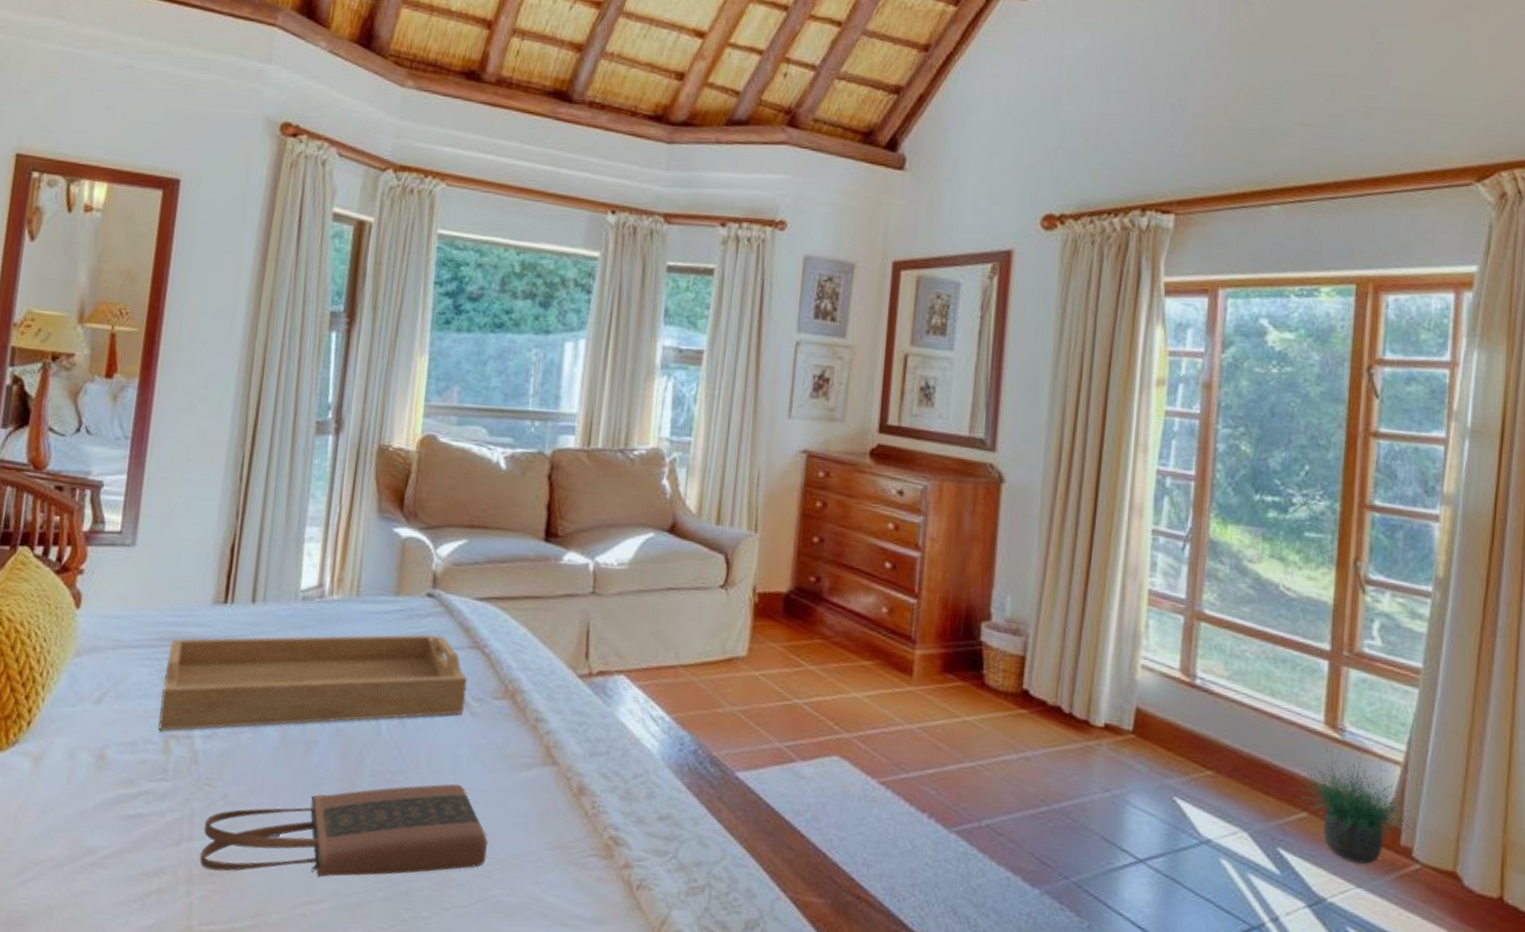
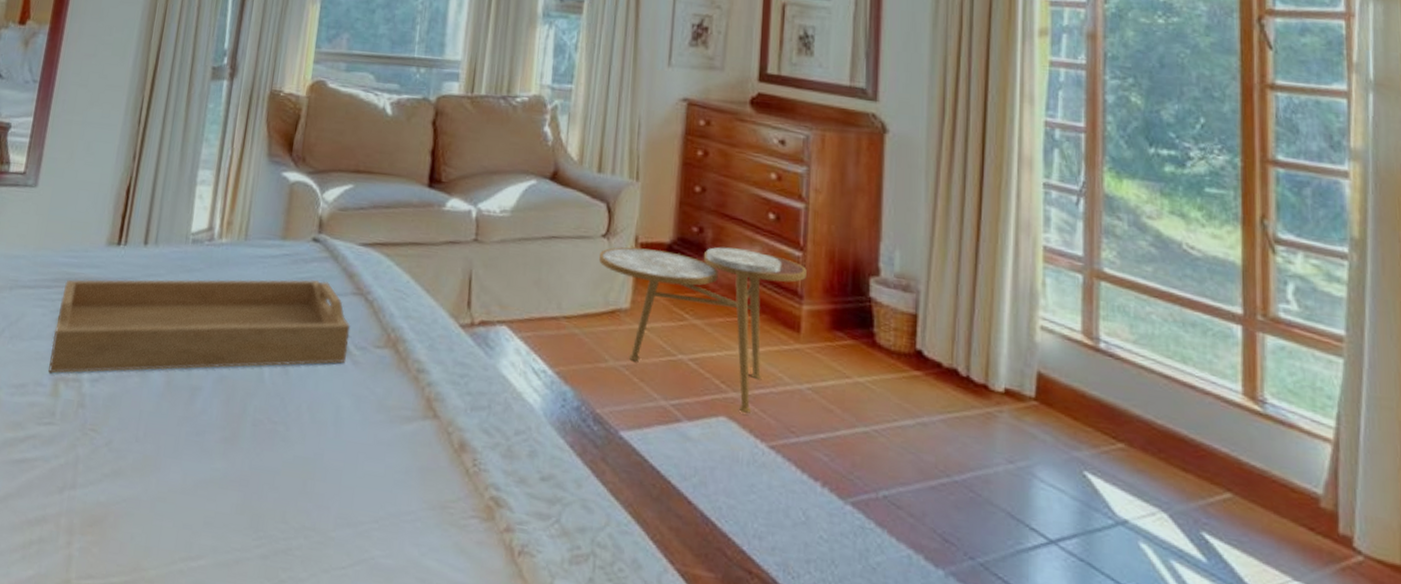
tote bag: present [200,784,490,877] -> none [81,436,369,532]
side table: none [716,595,921,753] -> present [598,247,807,415]
potted plant: present [1295,746,1414,864] -> none [1216,419,1352,554]

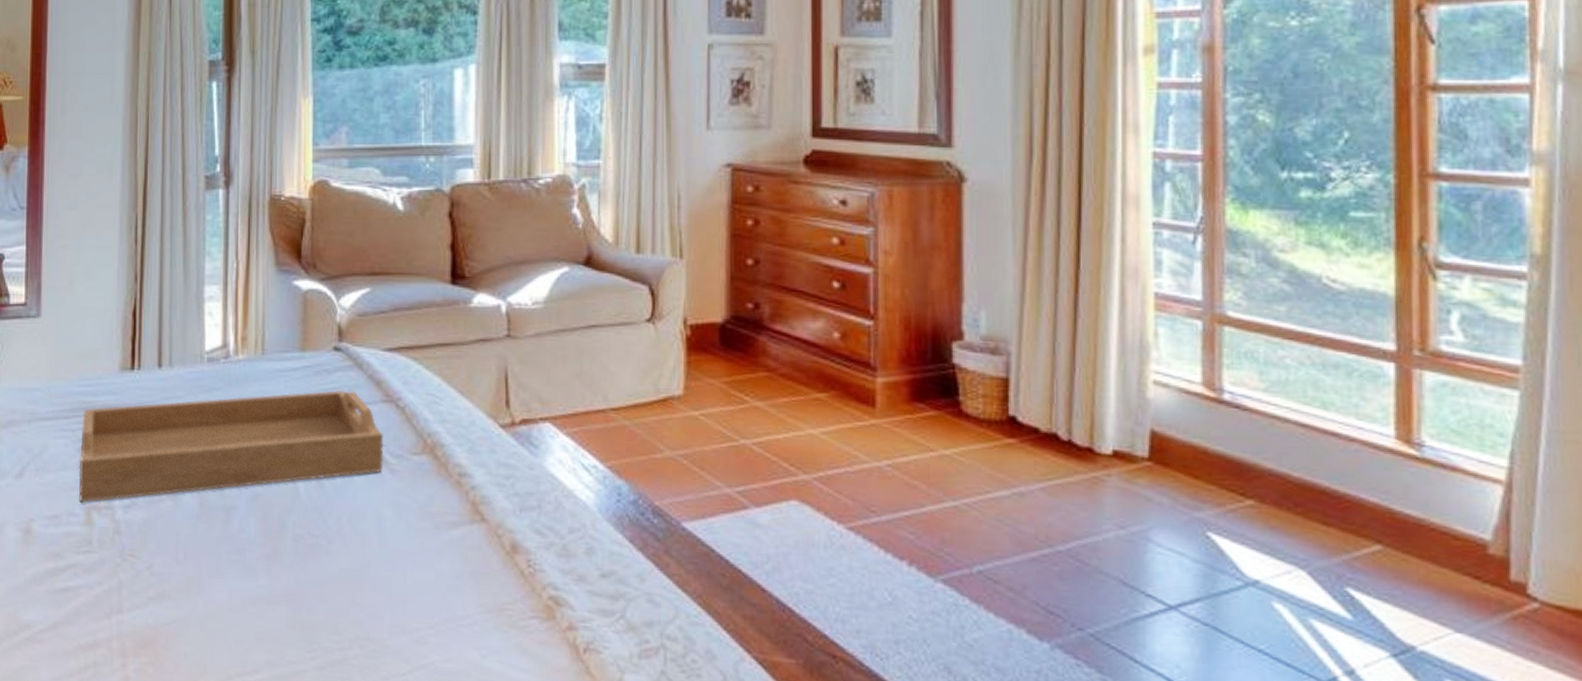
side table: present [598,247,807,415] -> none [644,322,879,497]

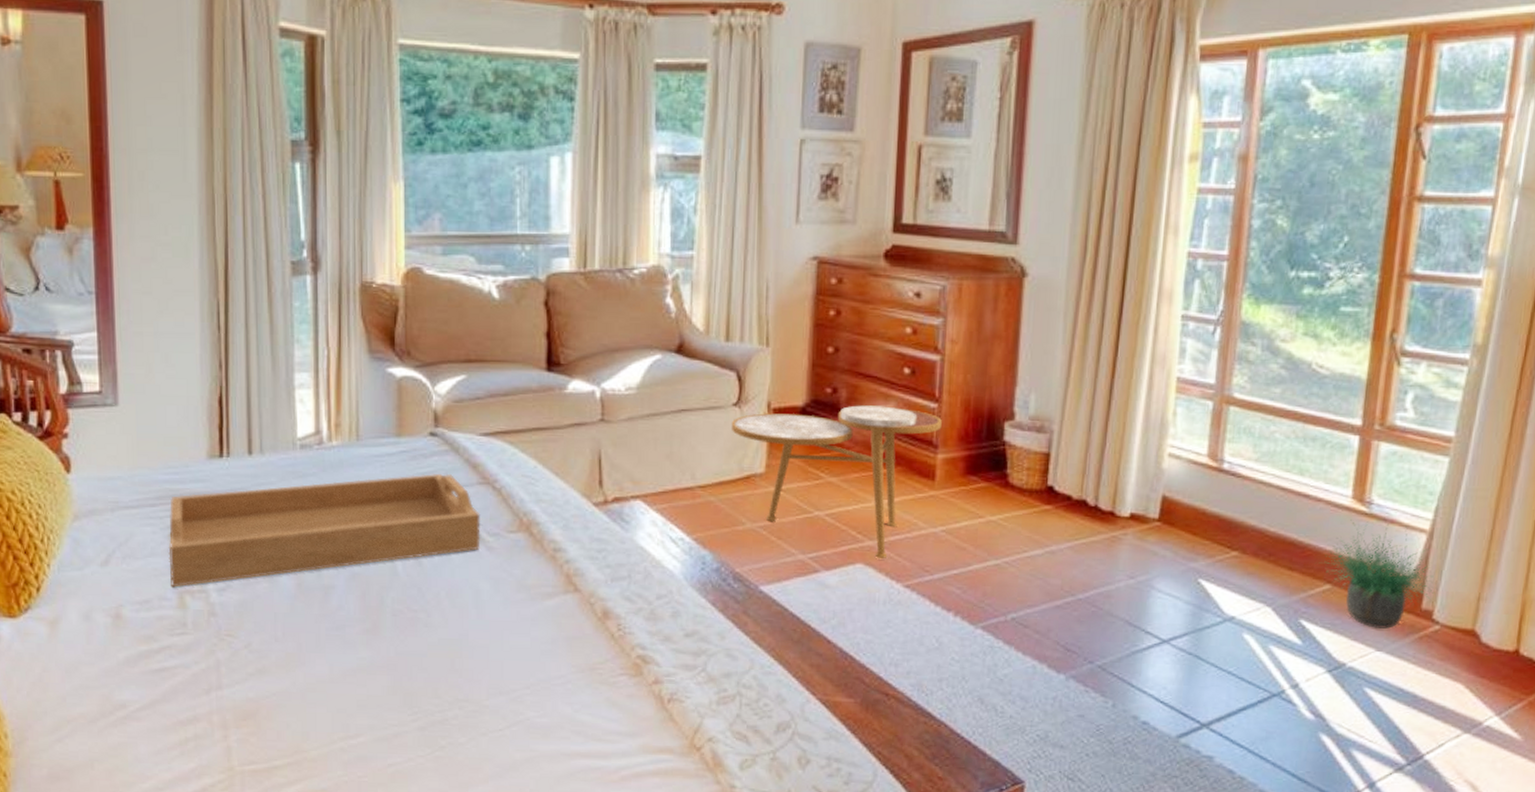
side table: none [644,322,879,497] -> present [731,405,942,560]
potted plant: none [1363,465,1527,604] -> present [1320,520,1436,629]

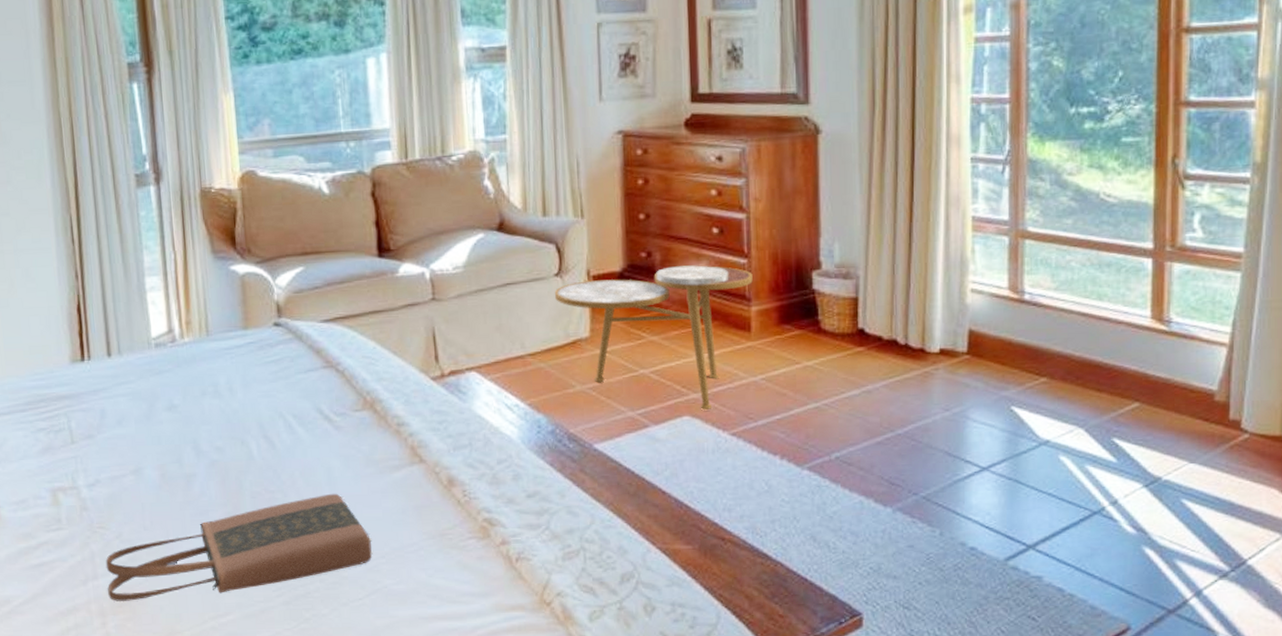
serving tray: present [168,474,480,587] -> none [39,361,329,486]
tote bag: none [231,617,519,716] -> present [105,493,373,602]
potted plant: present [1320,520,1436,629] -> none [1126,339,1242,441]

